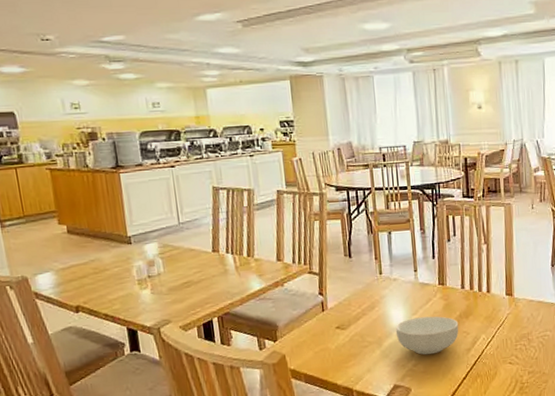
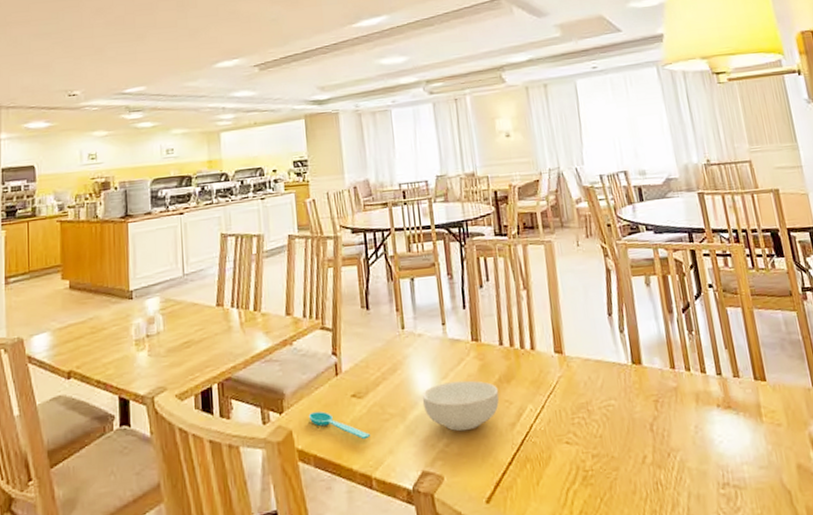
spoon: none [299,339,353,362] -> present [308,411,371,440]

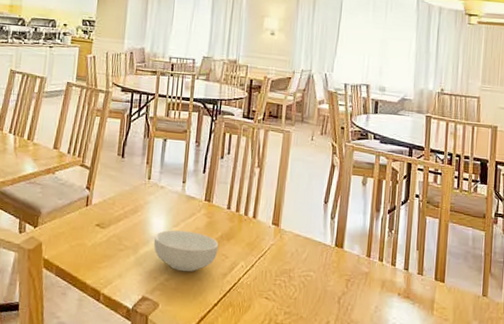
spoon: present [308,411,371,440] -> none [57,231,106,262]

